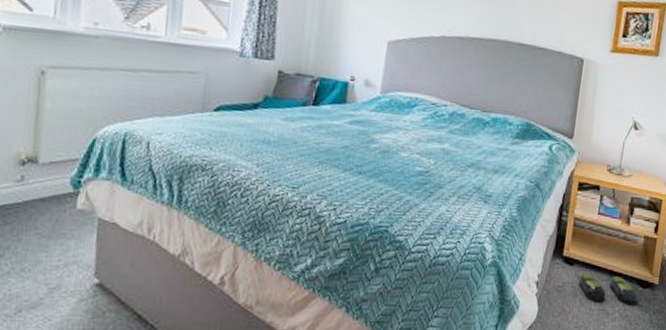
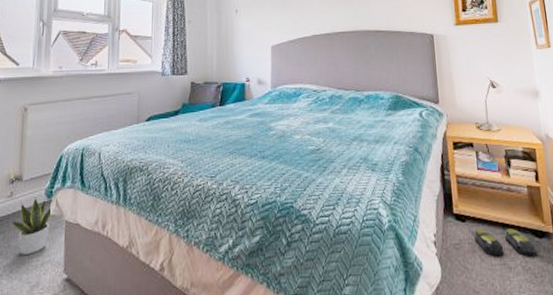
potted plant: none [23,185,80,253] -> present [12,196,52,255]

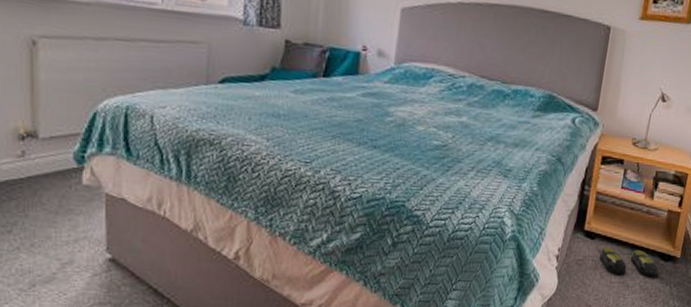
potted plant: present [12,196,52,255] -> none [27,160,85,228]

